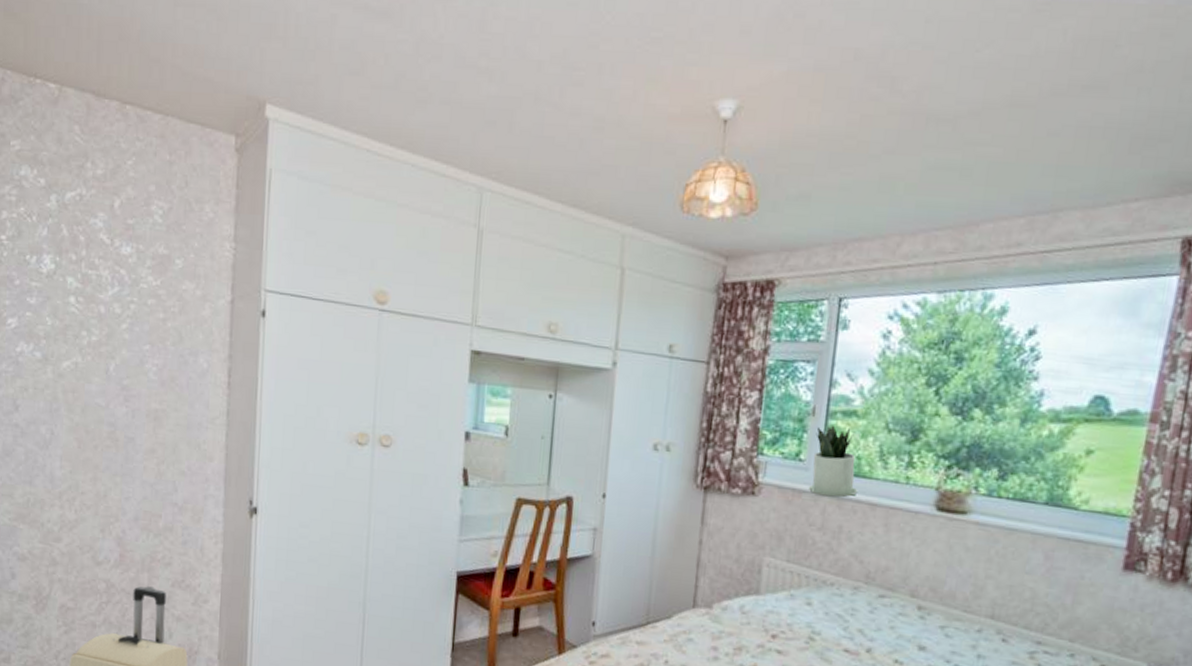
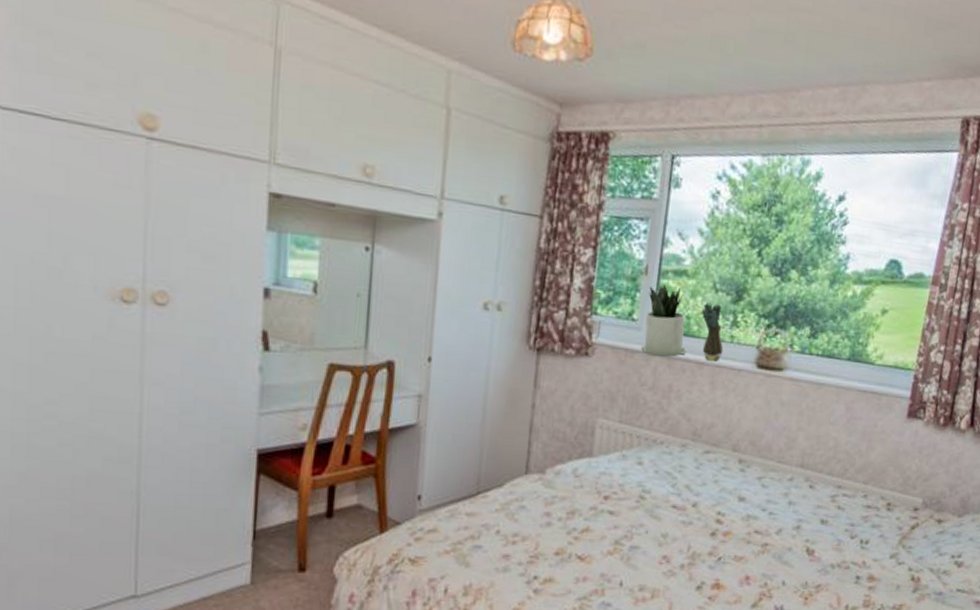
vase: none [872,441,899,504] -> present [701,301,724,363]

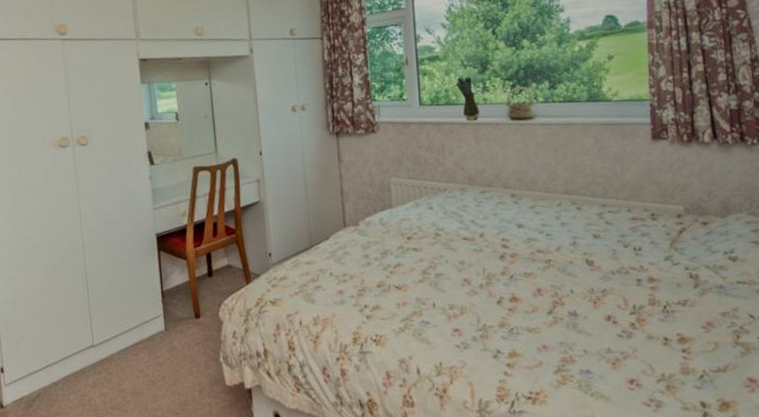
planter: present [640,284,687,357] -> none [411,69,451,124]

